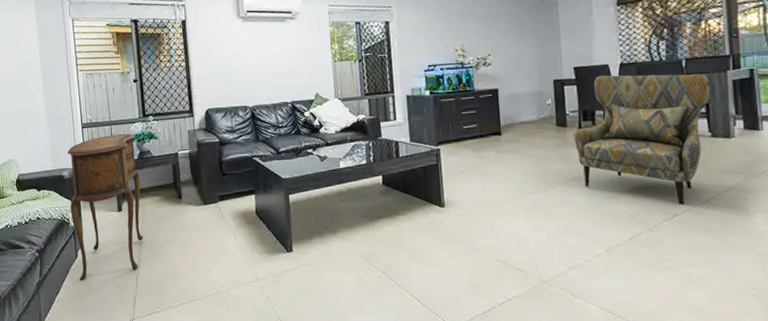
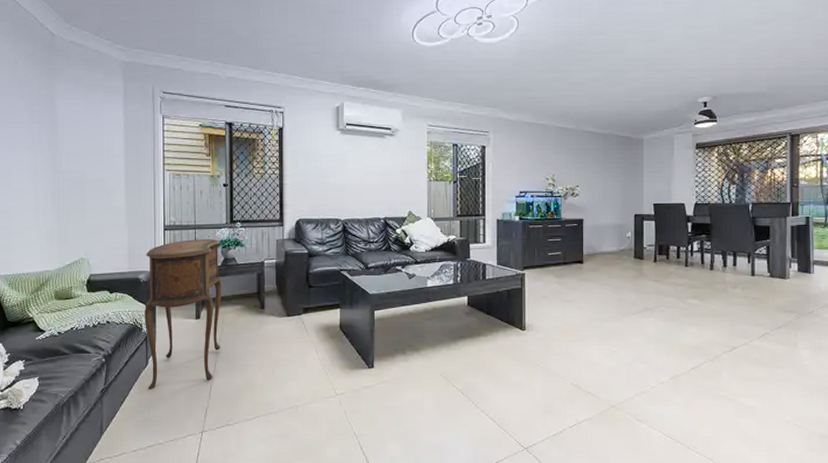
armchair: present [573,74,711,205] -> none [649,213,772,338]

